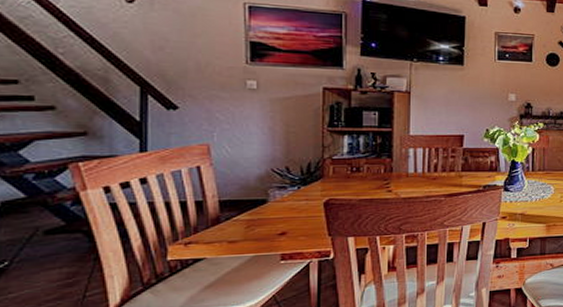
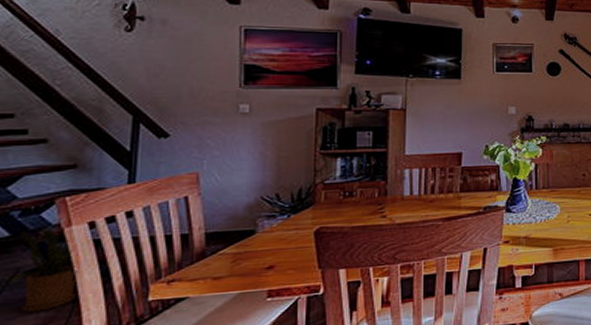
house plant: none [29,188,97,268] -> present [8,225,77,313]

